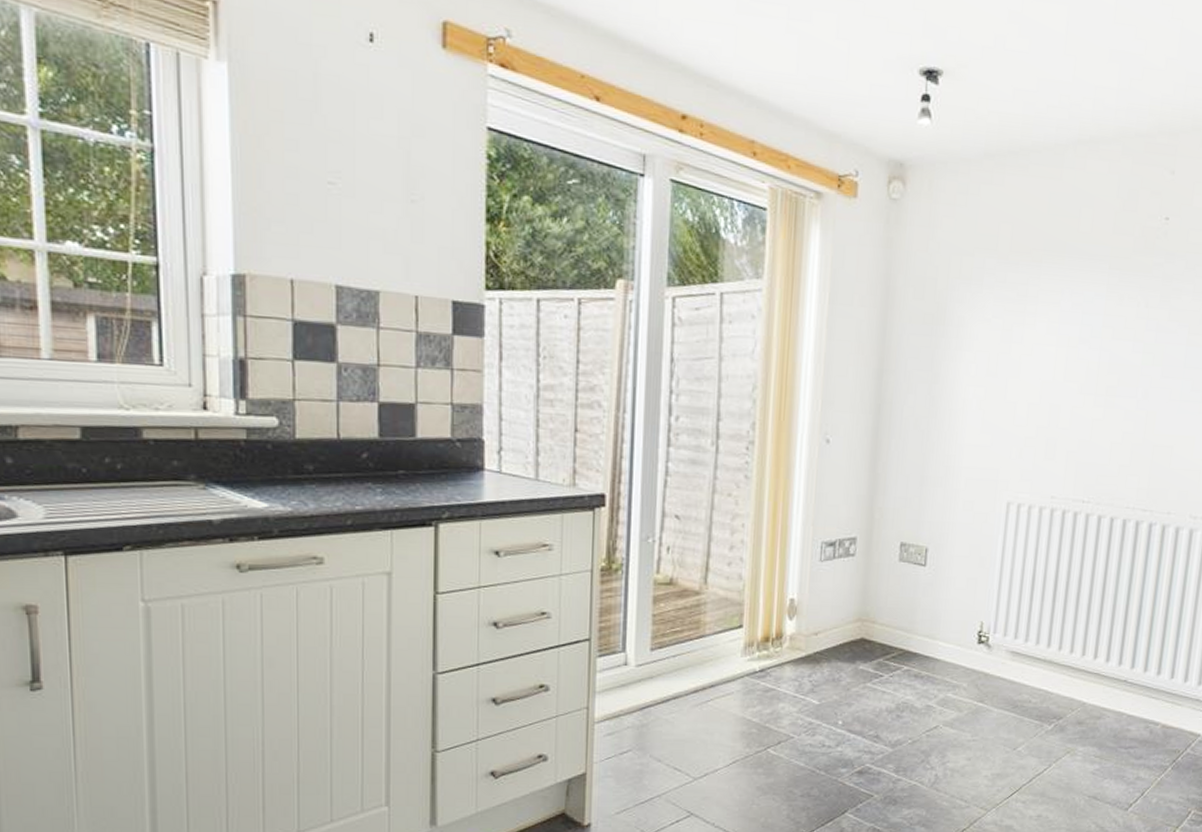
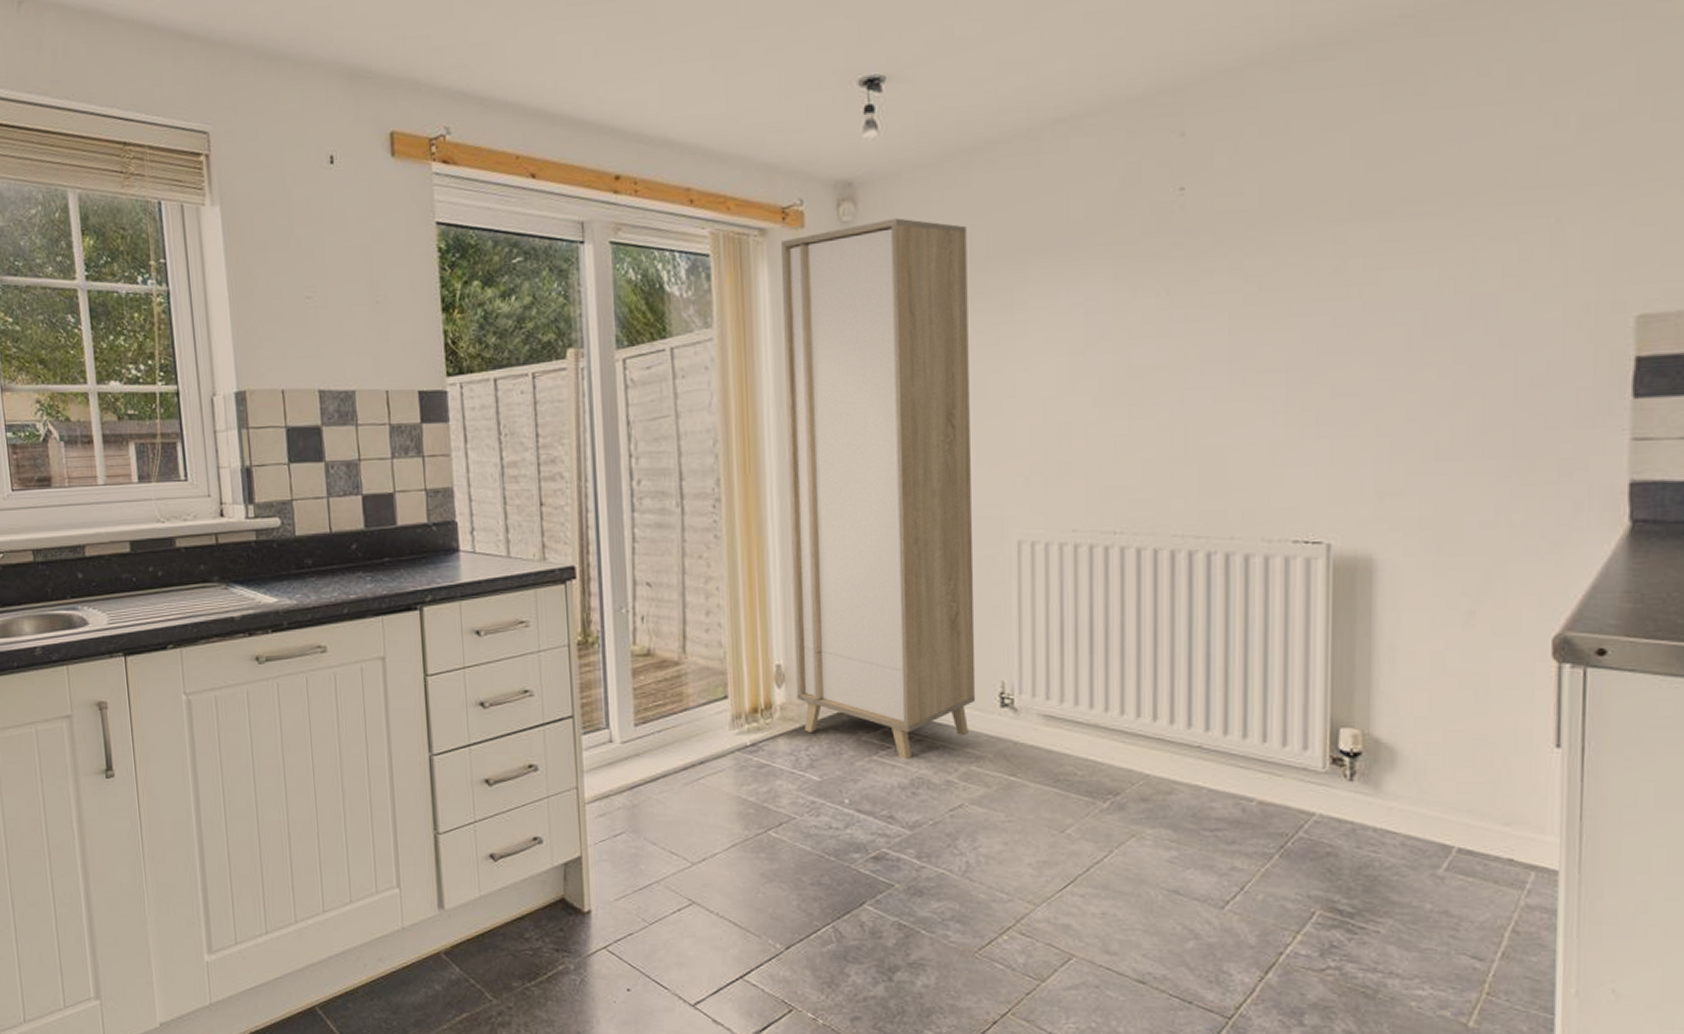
cabinet: none [805,202,996,687] -> present [781,218,976,759]

